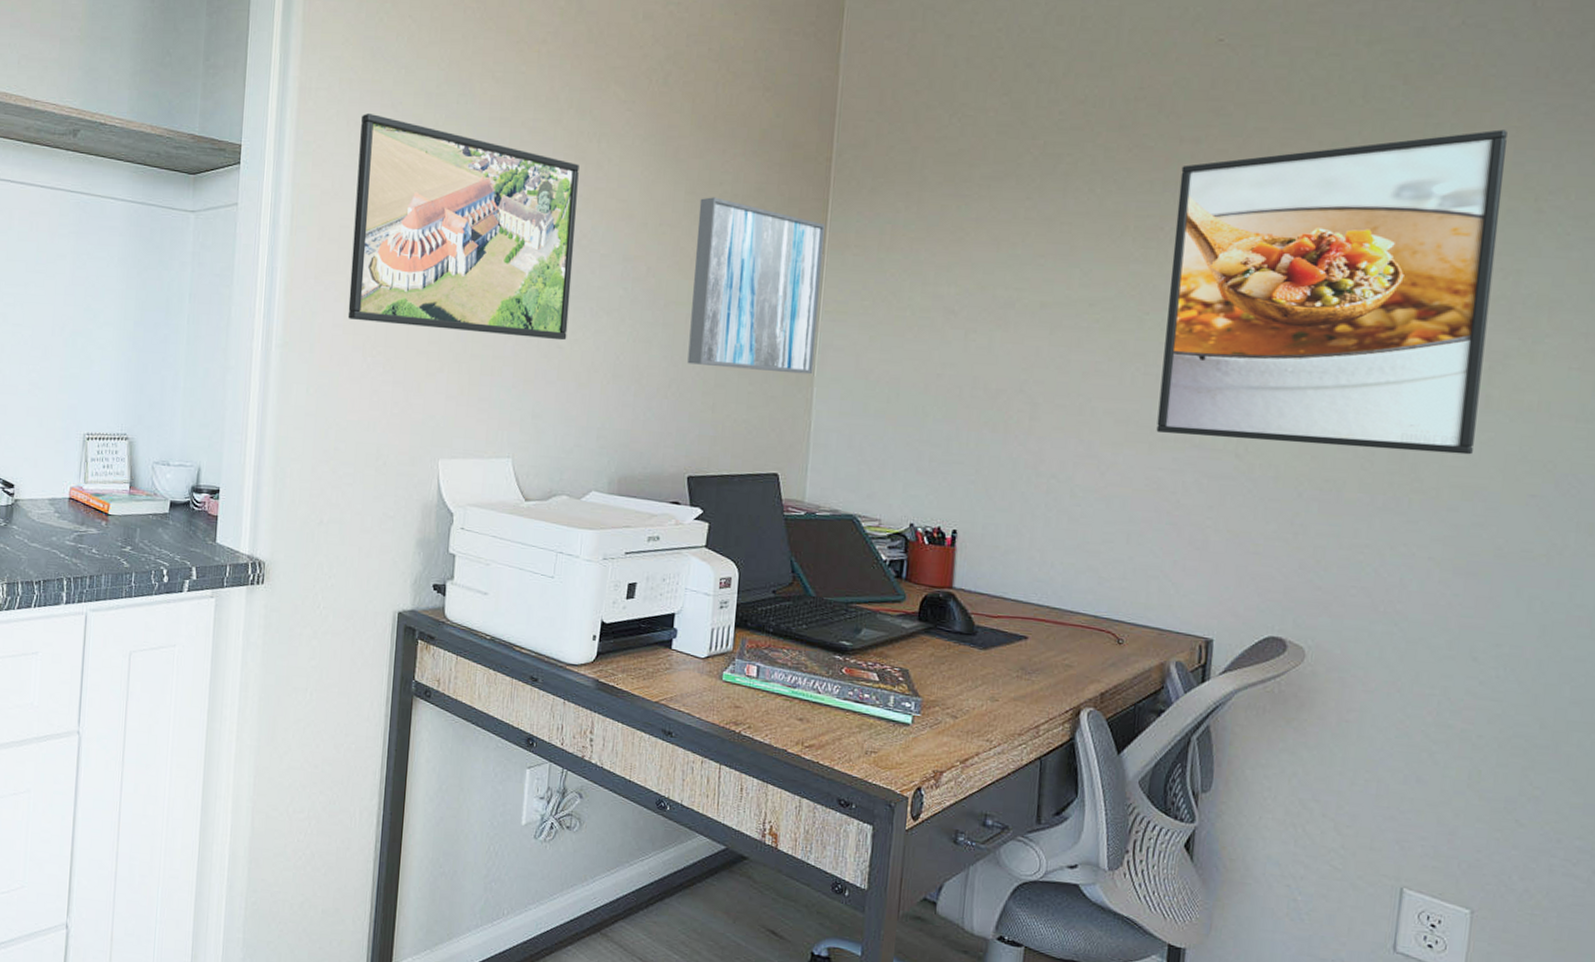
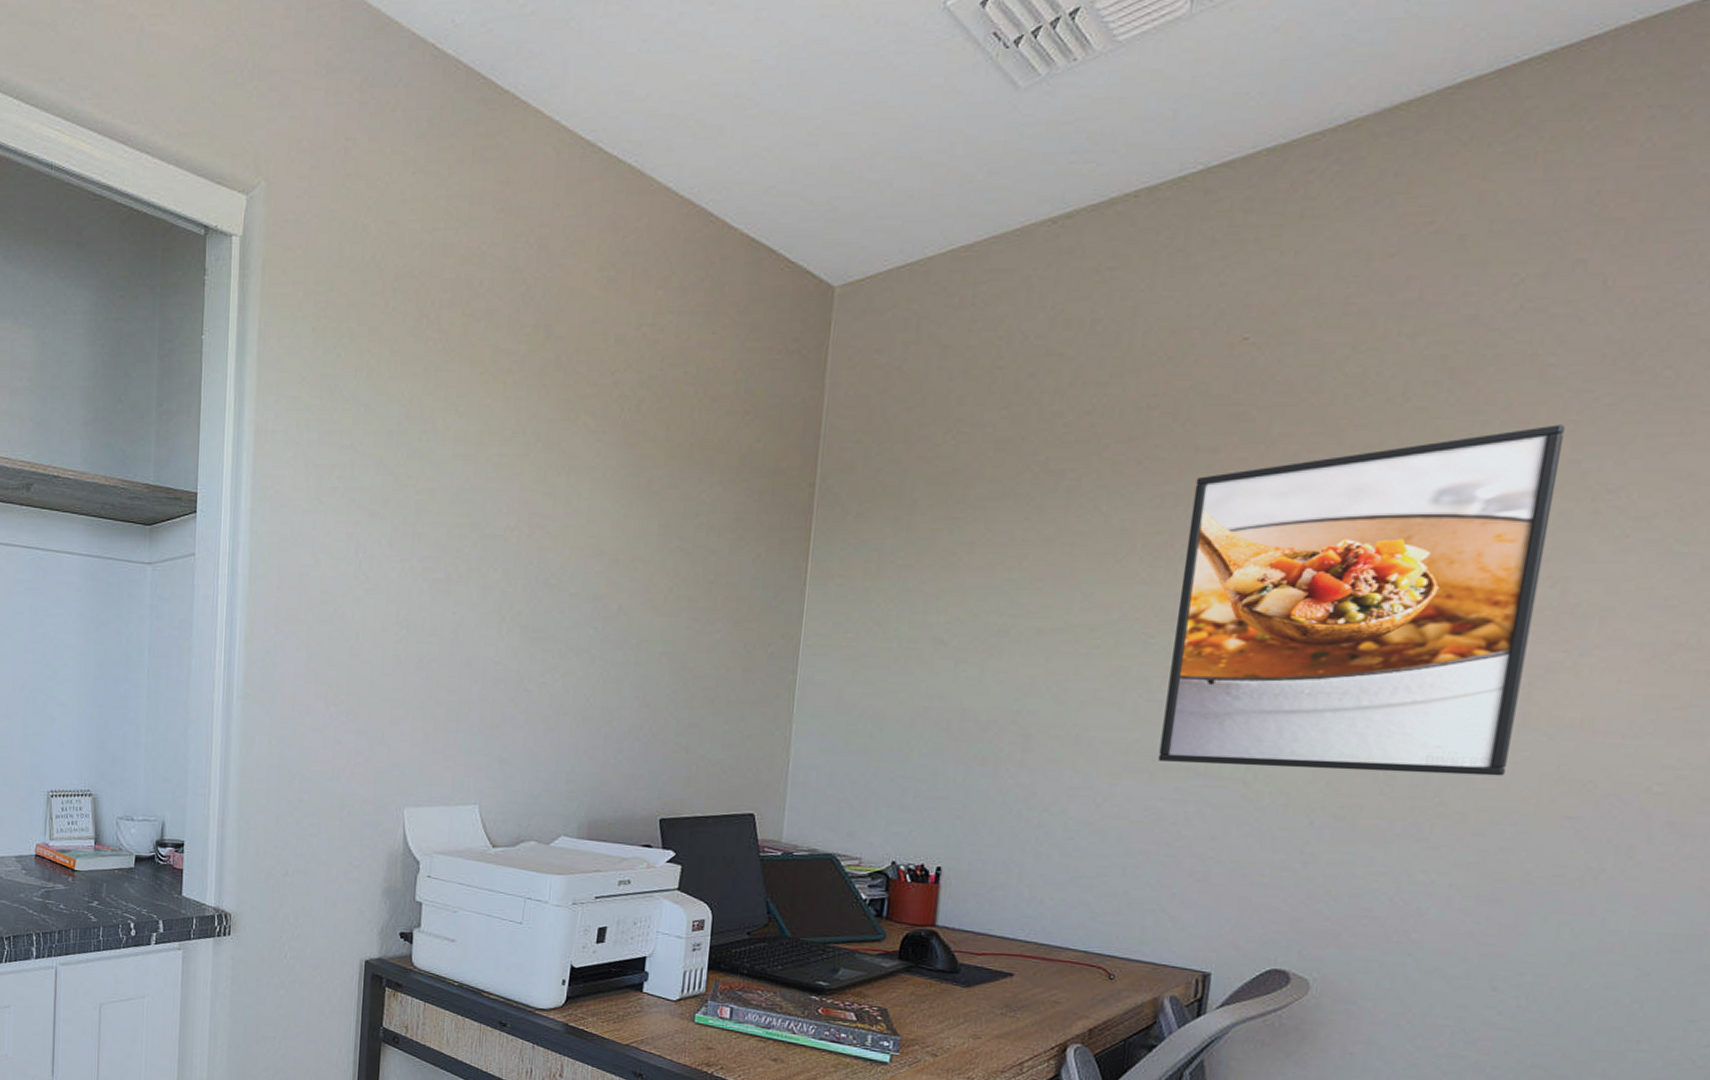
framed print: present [347,112,579,341] -> none [309,454,547,684]
wall art: present [687,197,825,375] -> none [660,529,807,711]

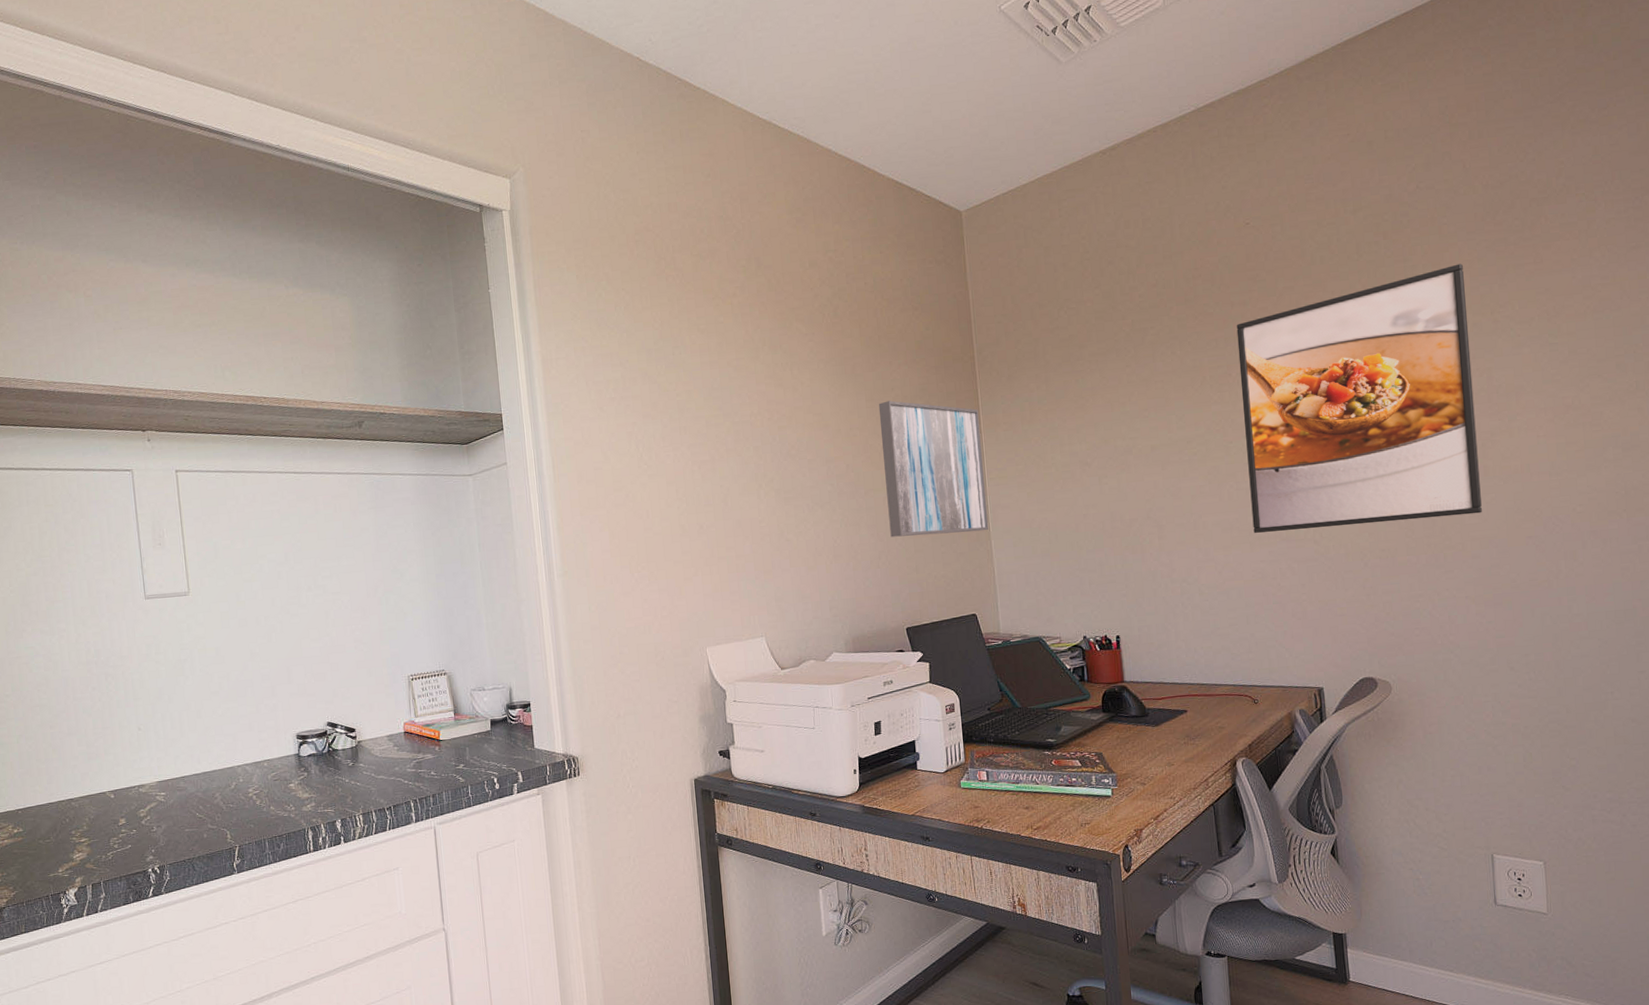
wall art: none [660,529,807,711] -> present [878,400,989,537]

